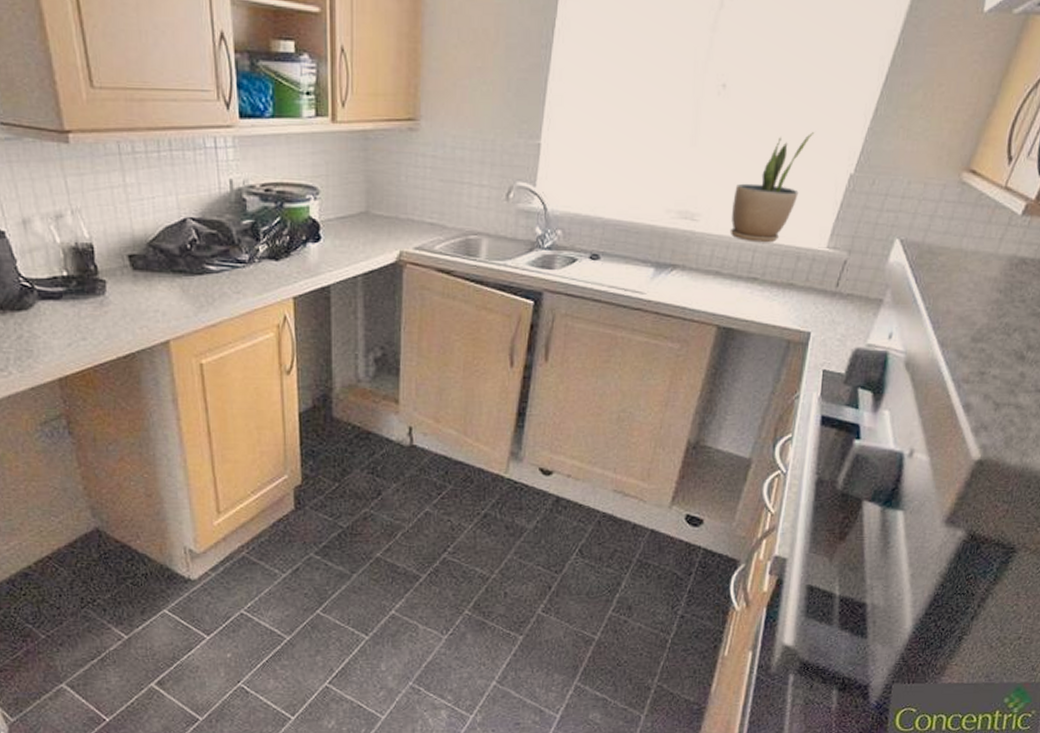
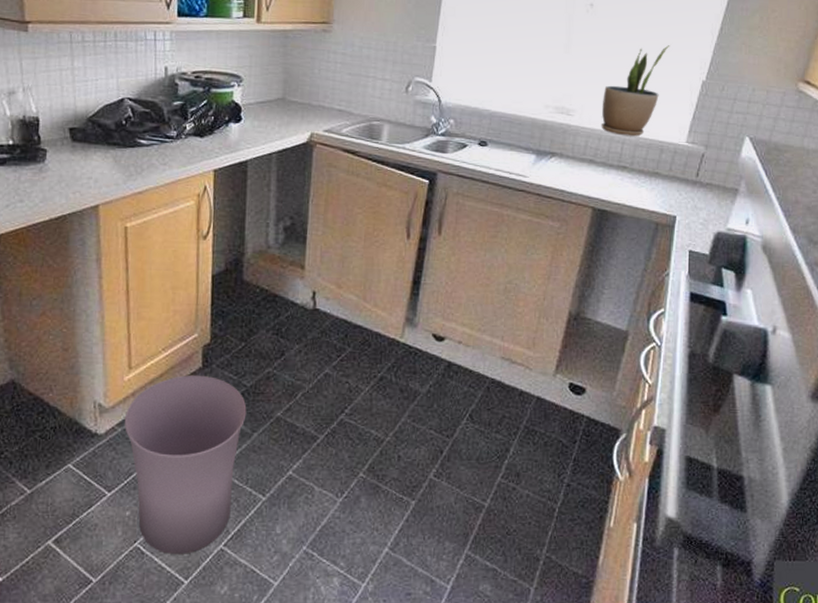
waste bin: none [217,517,344,692] -> present [124,374,247,554]

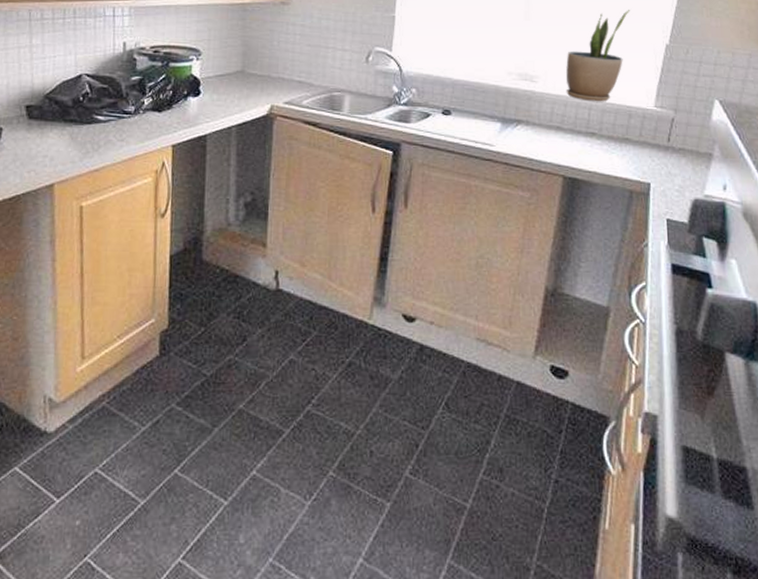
waste bin: present [124,374,247,554] -> none [75,364,207,570]

